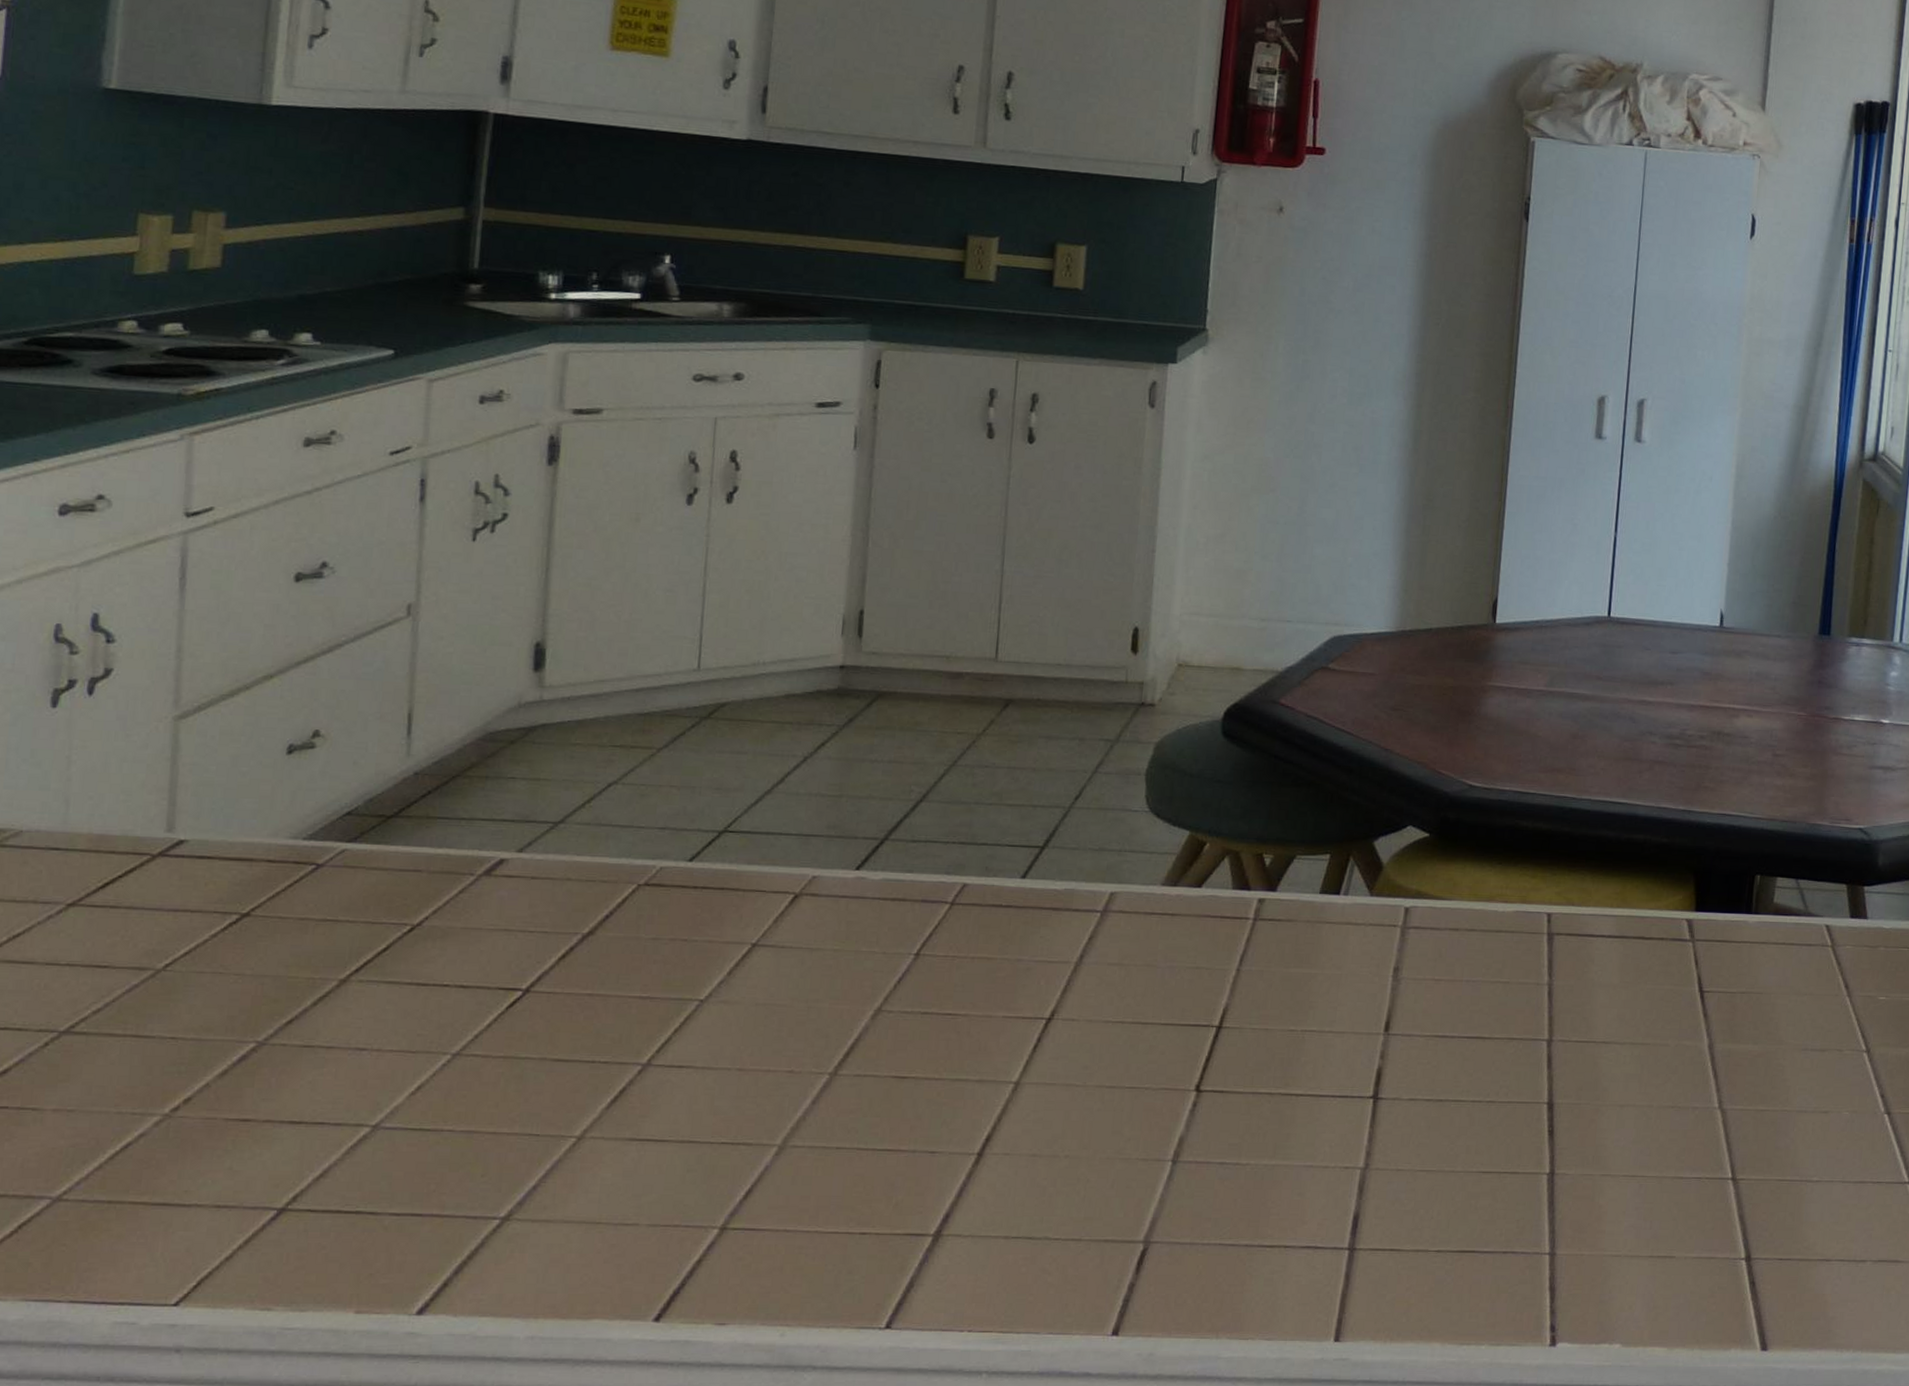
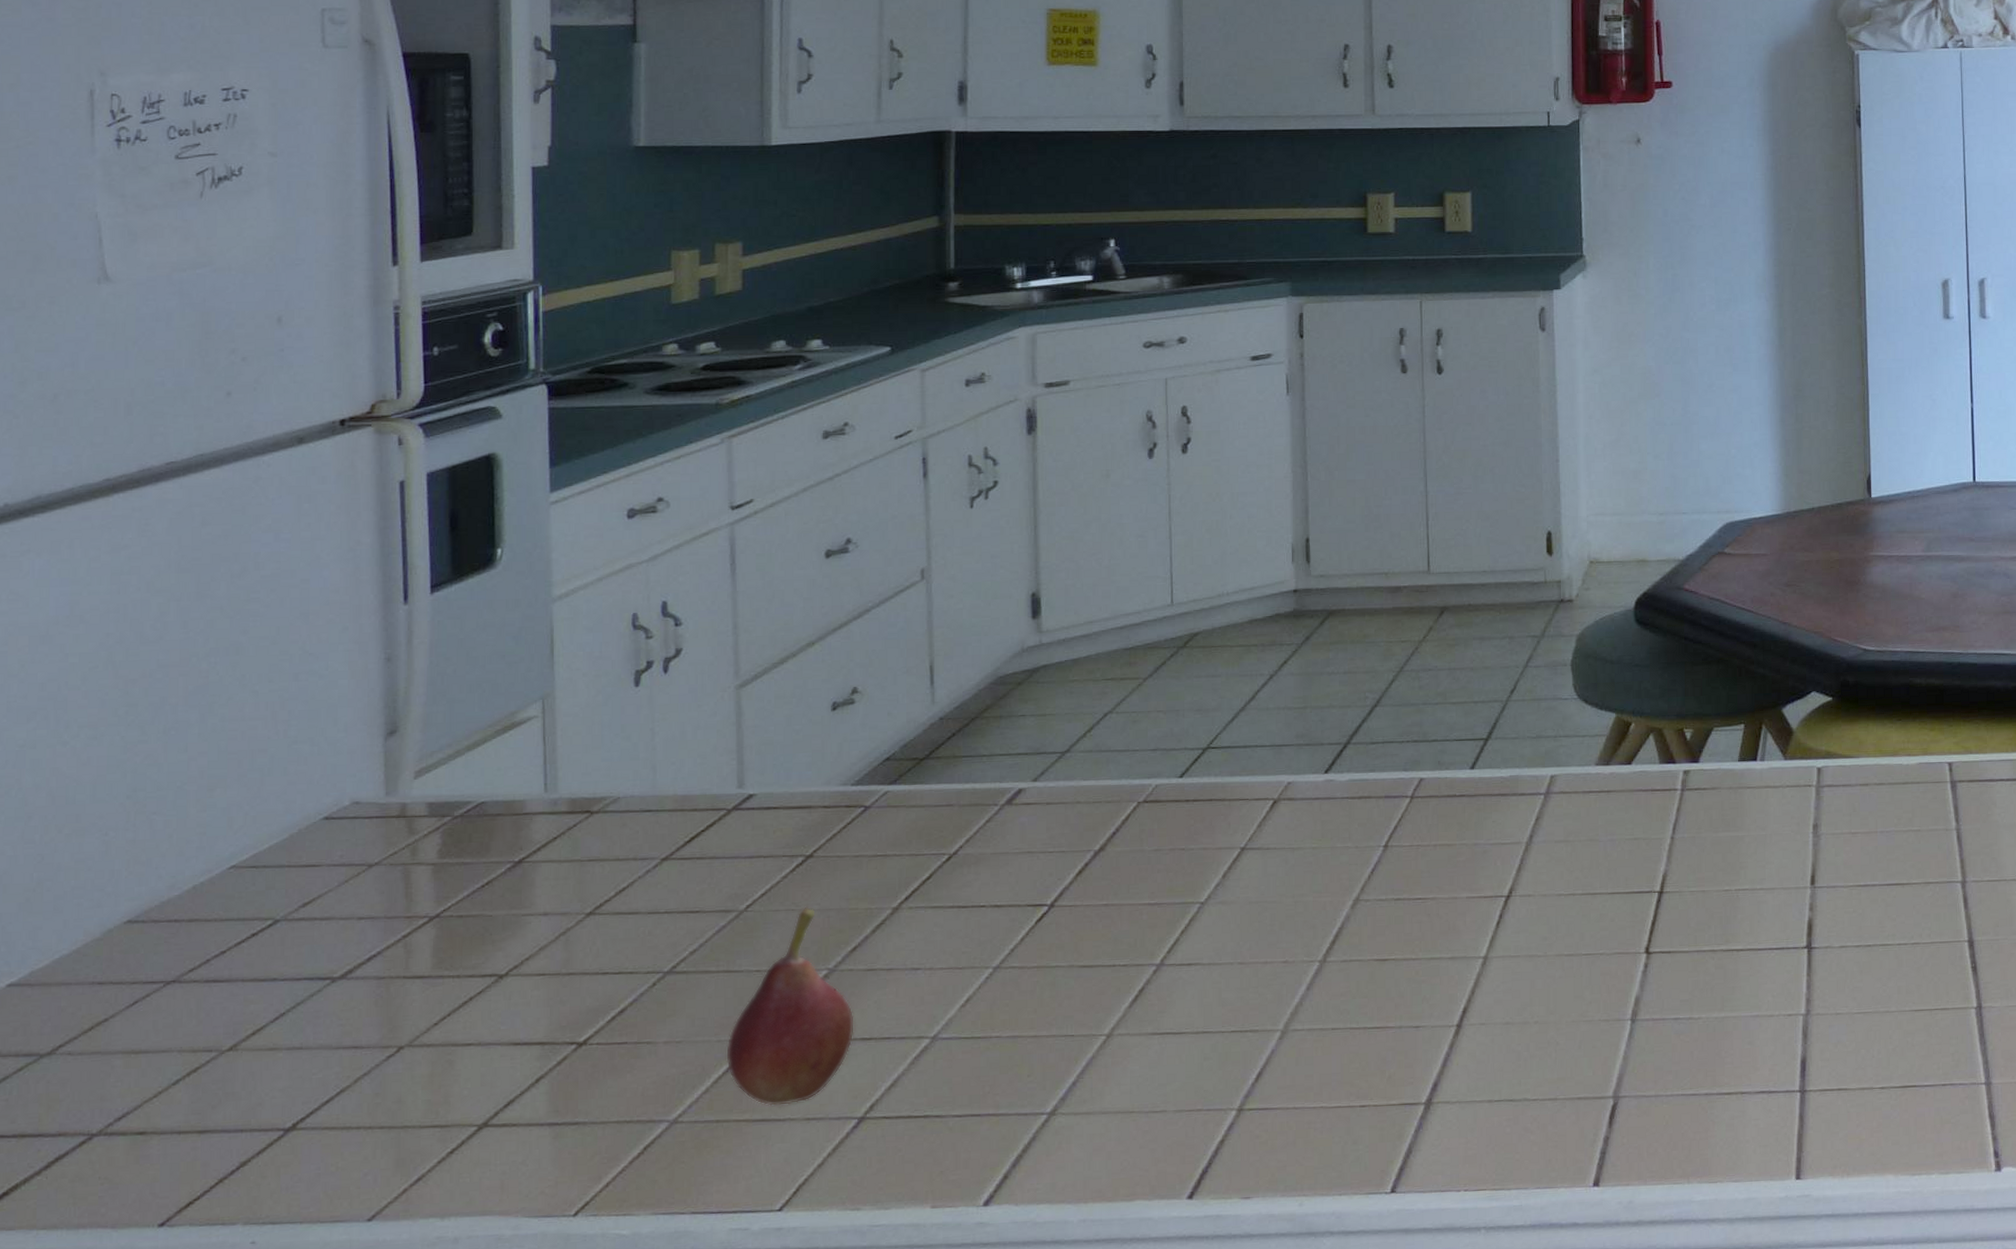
fruit: none [125,970,284,1190] -> present [726,906,855,1107]

